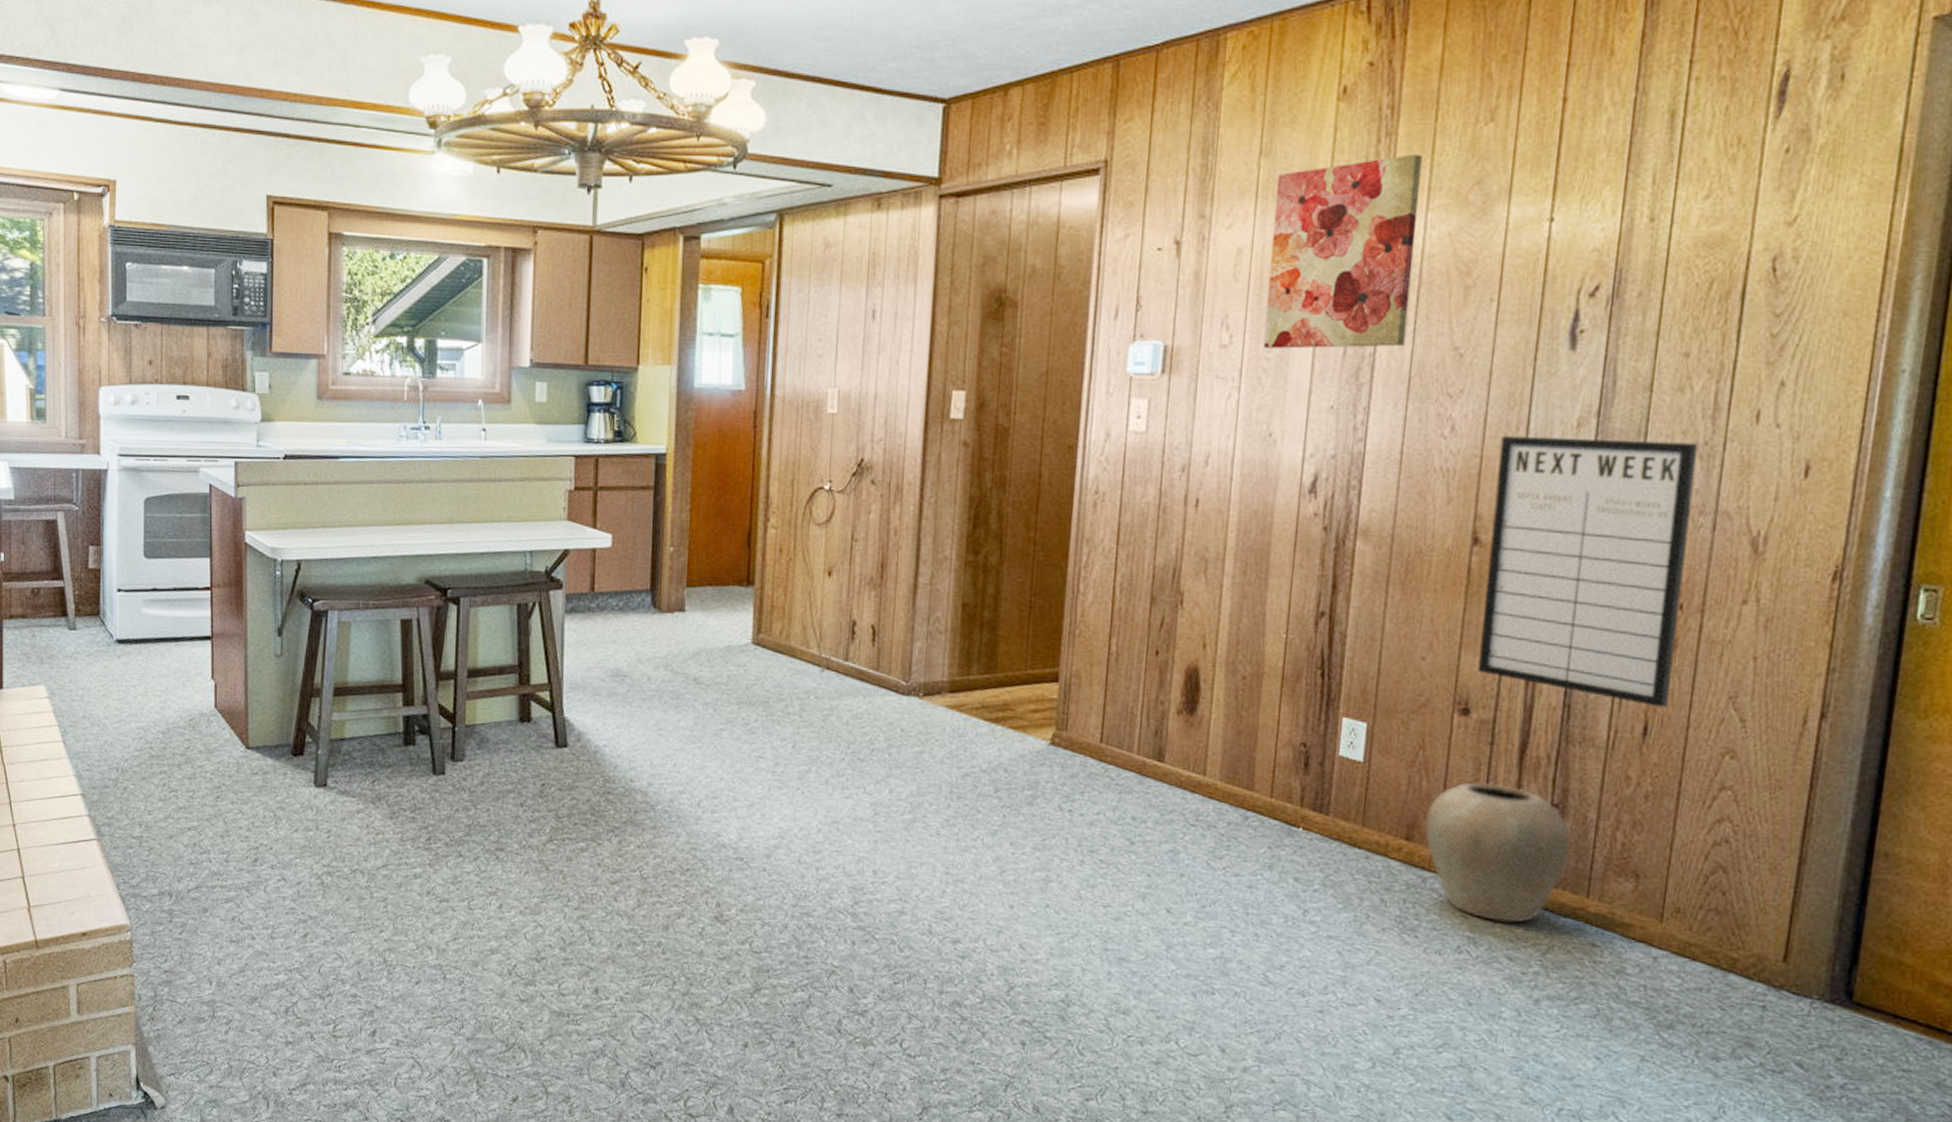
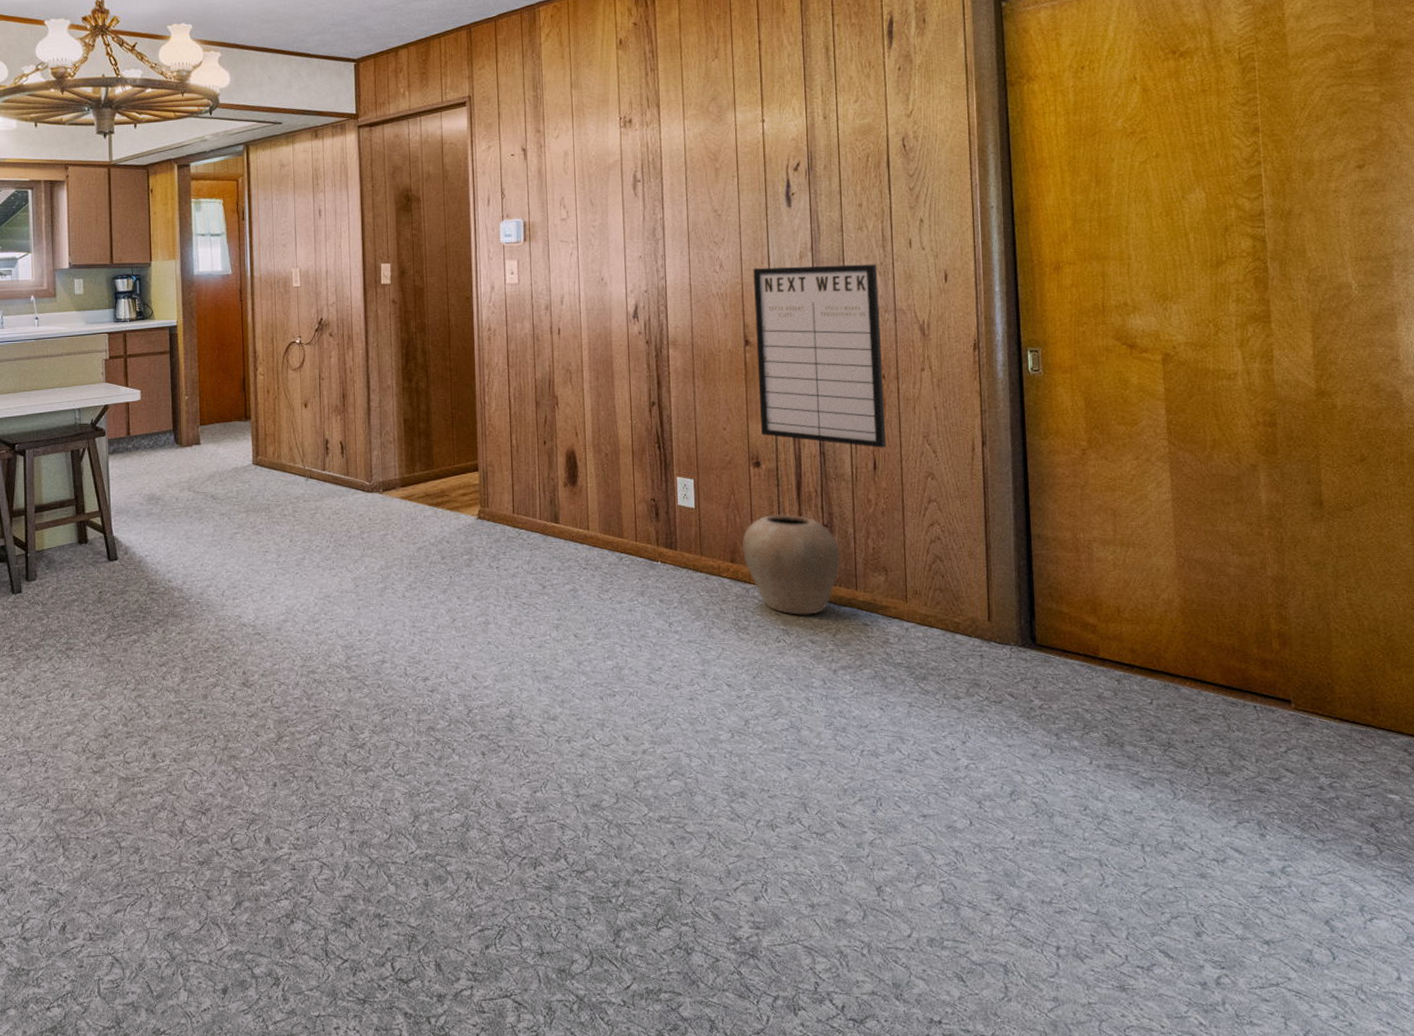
wall art: present [1263,154,1423,349] -> none [584,82,682,219]

